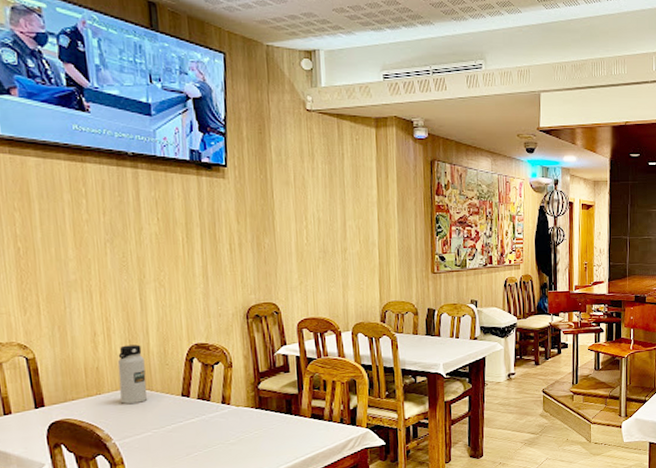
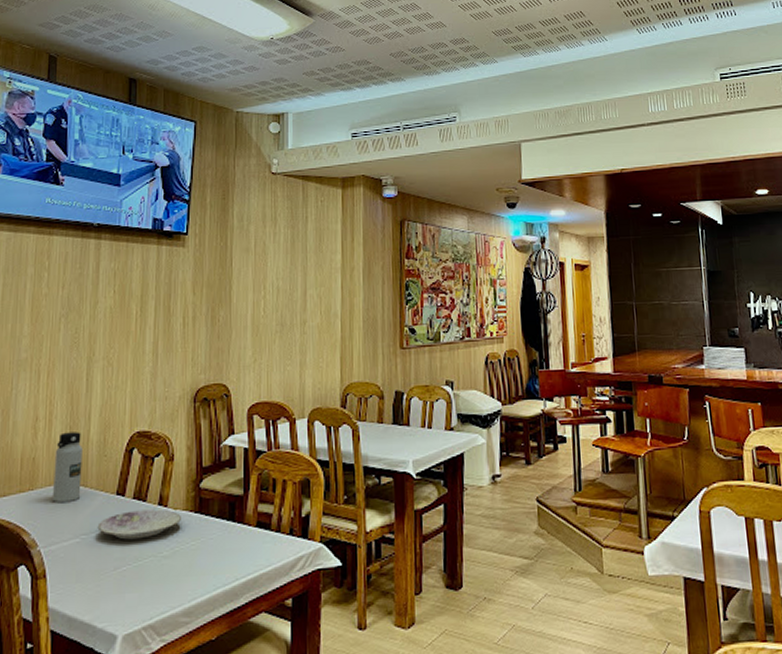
plate: none [167,407,244,432] -> present [97,509,181,540]

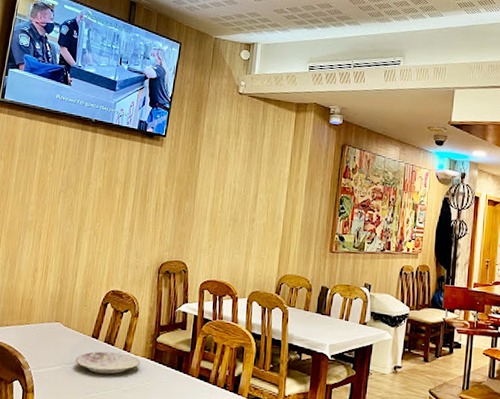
water bottle: present [53,432,82,503] -> none [43,283,69,338]

